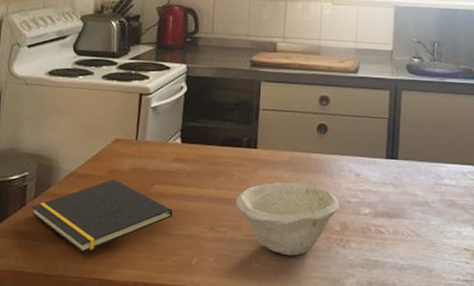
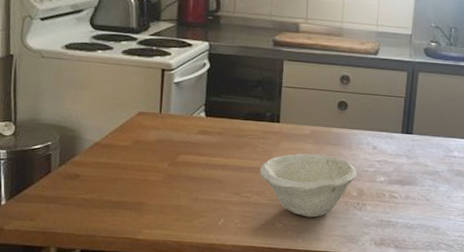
notepad: present [32,179,173,253] -> none [58,149,200,216]

